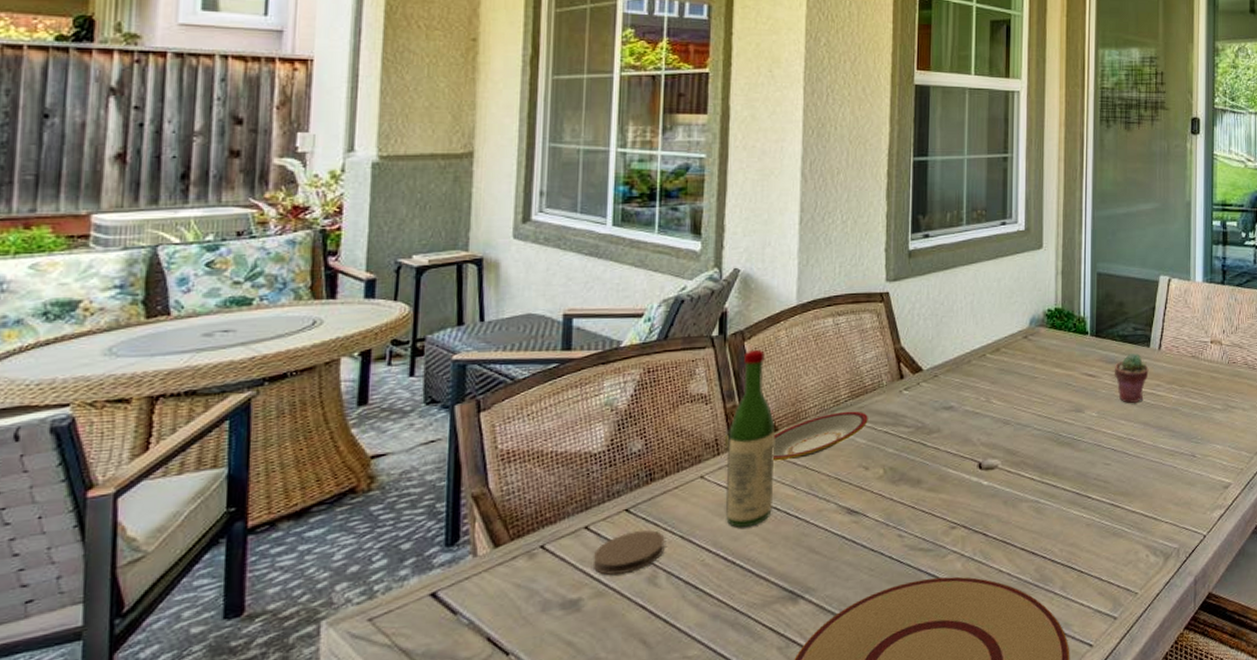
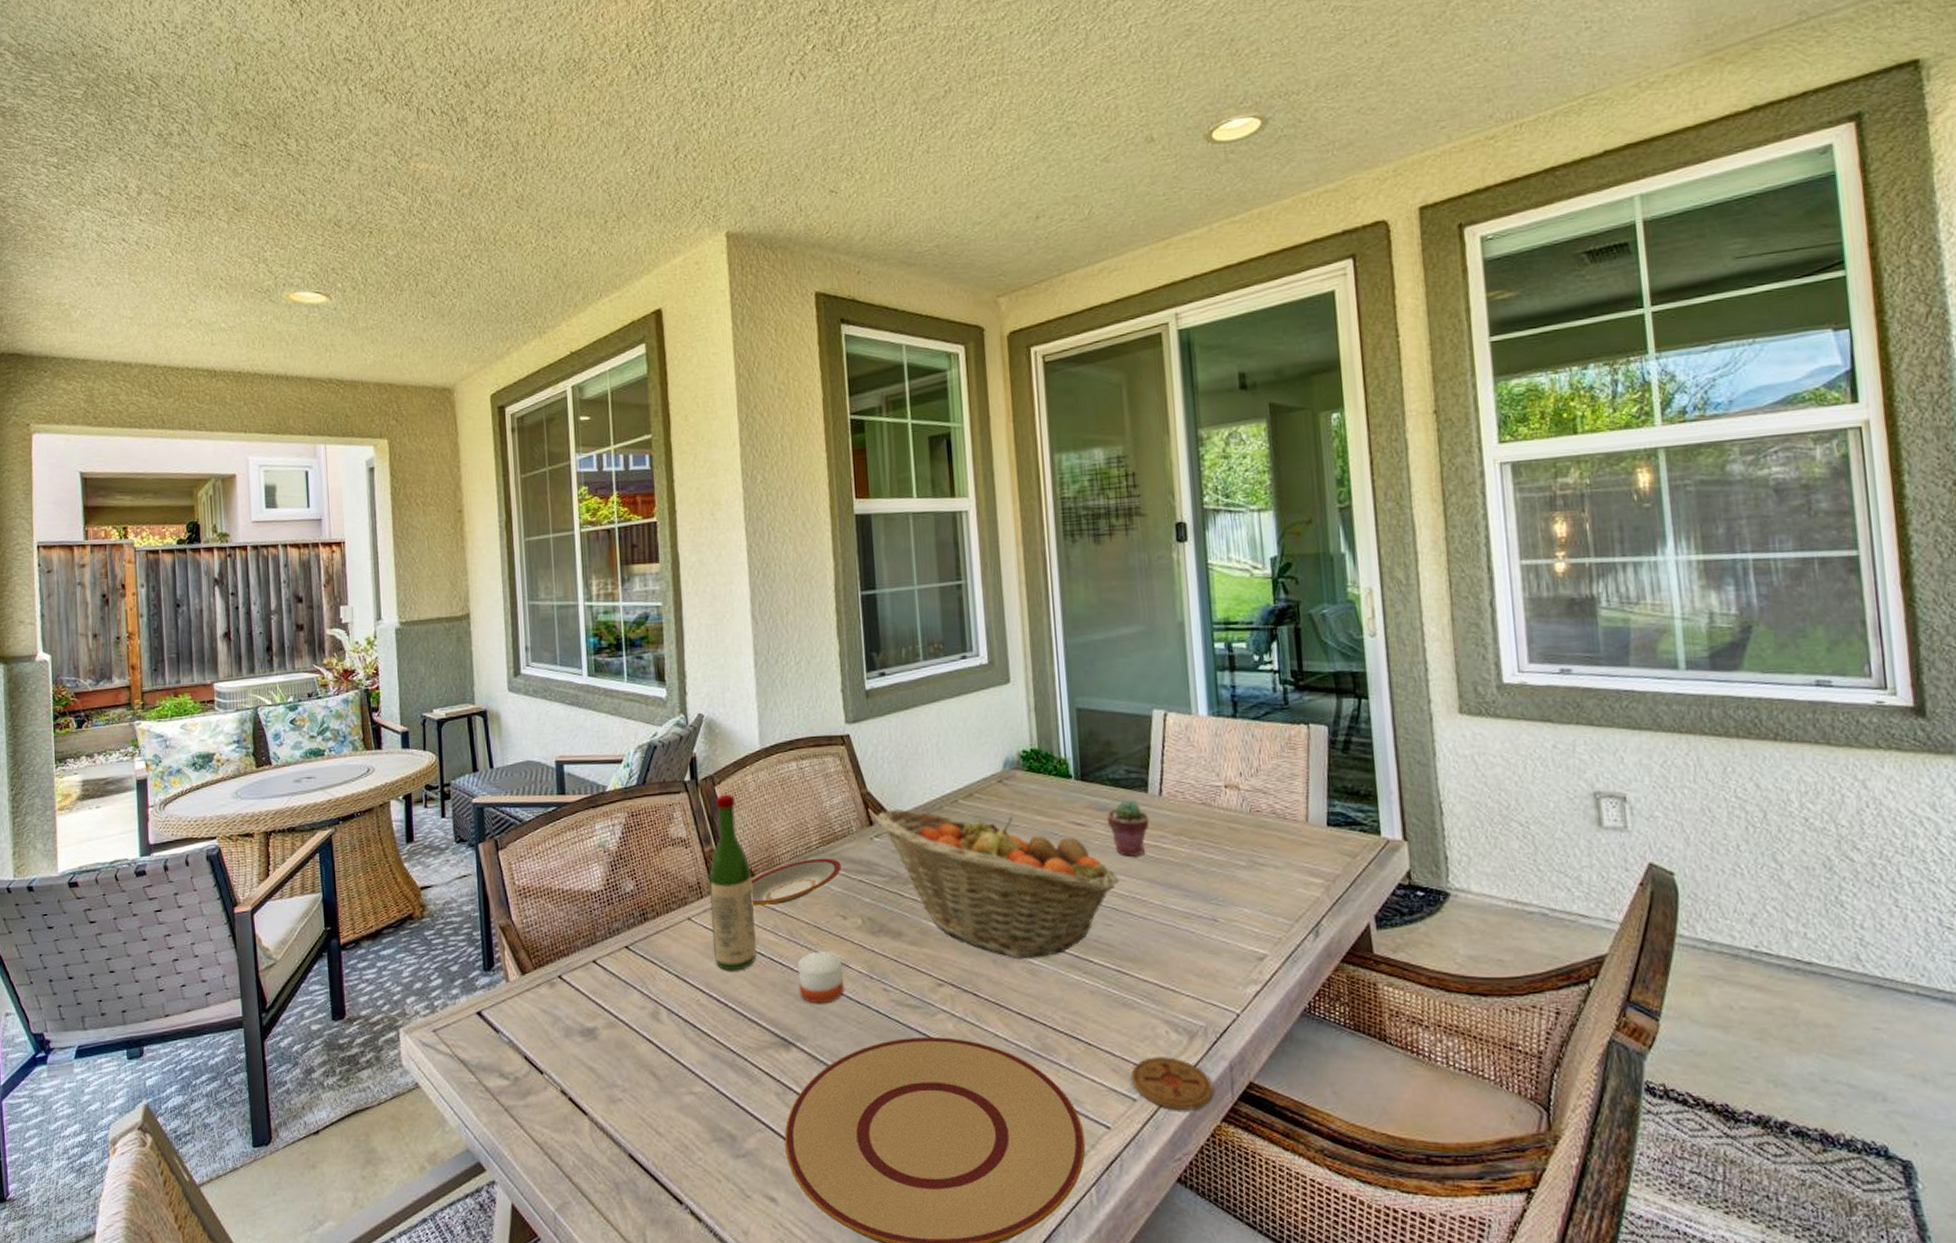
coaster: present [592,530,665,575] -> none [602,967,663,1007]
candle: none [813,502,860,554] -> present [797,951,845,1003]
fruit basket: none [907,362,1120,499] -> present [876,808,1120,958]
coaster: none [1115,577,1180,624] -> present [1131,1057,1214,1111]

